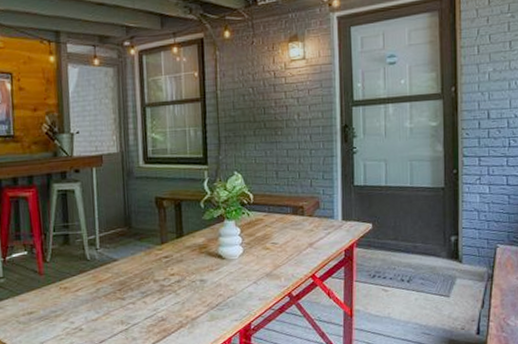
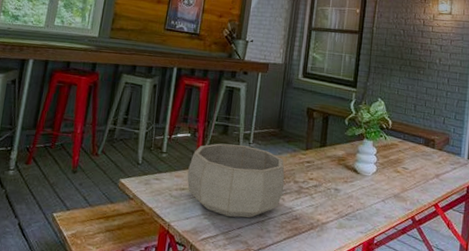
decorative bowl: none [32,252,144,333] -> present [187,143,285,218]

